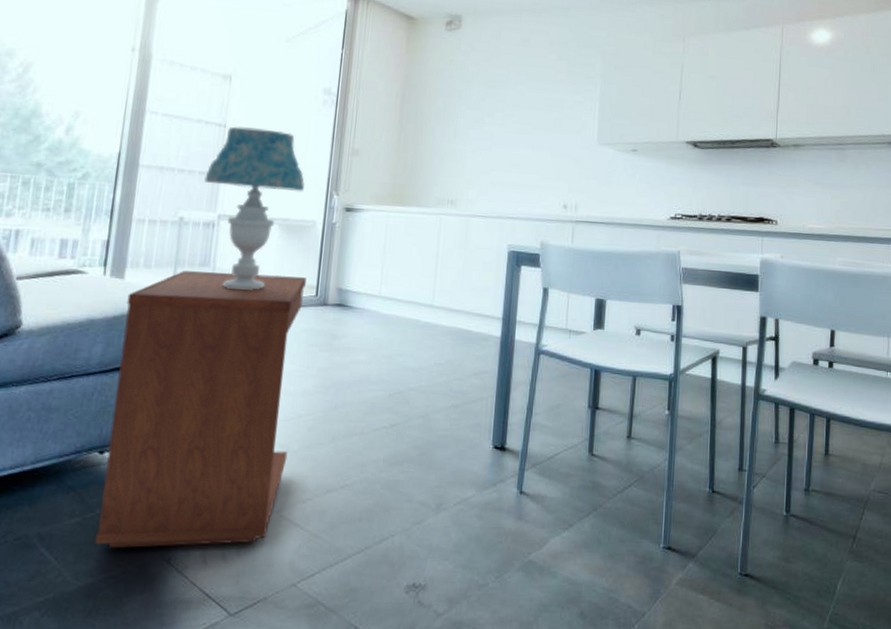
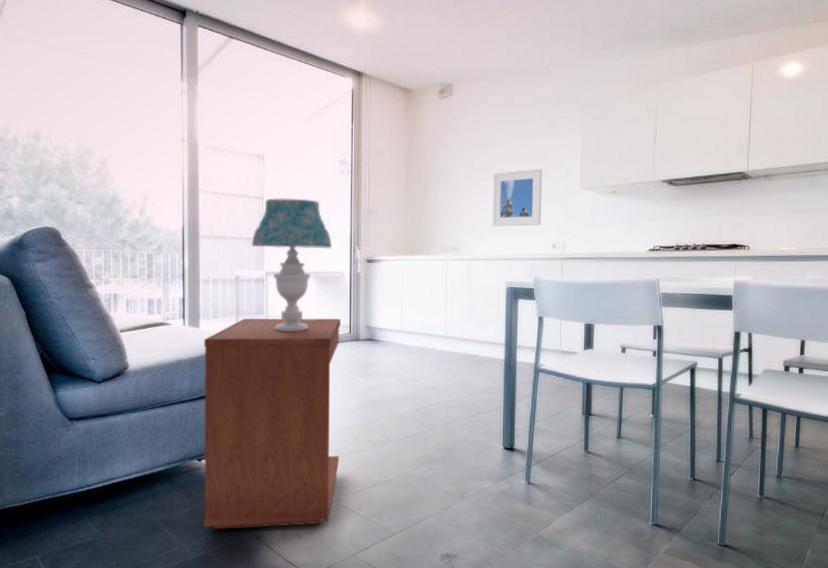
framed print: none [496,117,557,182] -> present [492,168,543,227]

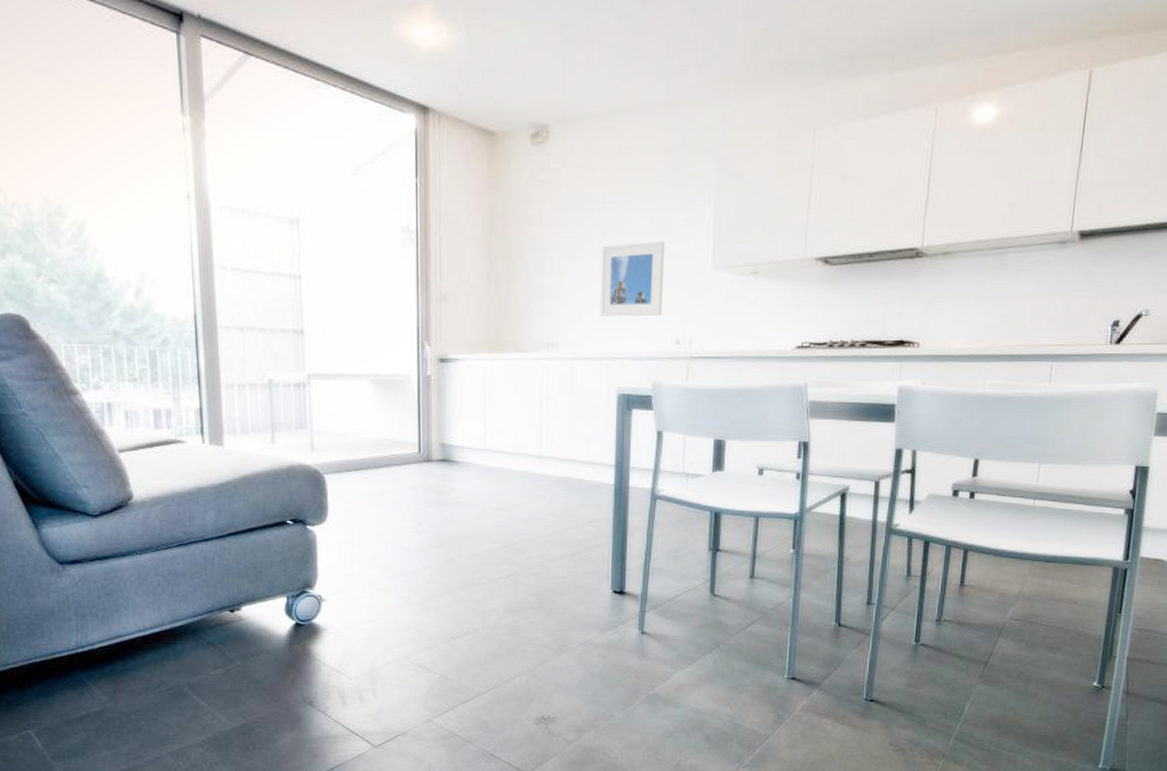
side table: present [204,318,341,530] -> none [230,433,409,694]
table lamp: present [252,198,332,332] -> none [287,277,393,451]

